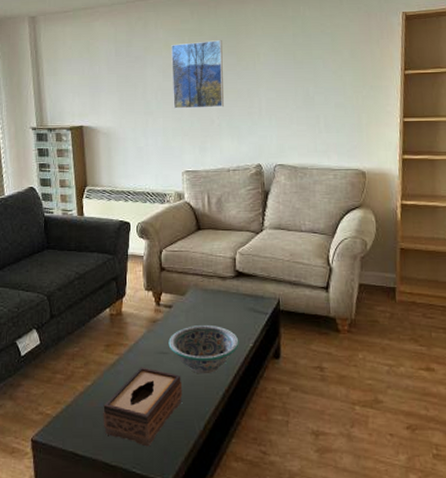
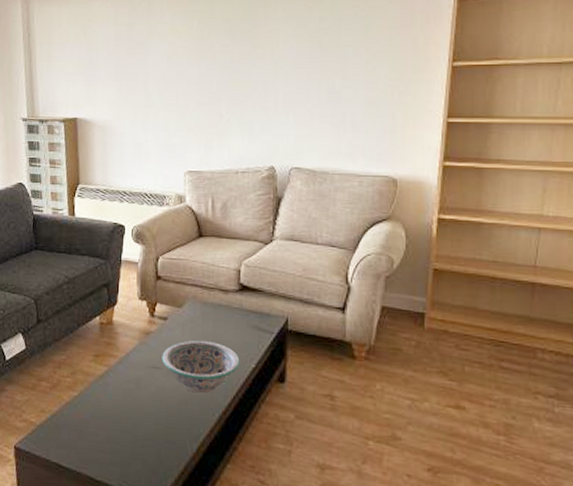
tissue box: present [103,367,183,447] -> none [89,381,176,465]
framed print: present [171,40,224,109] -> none [177,24,236,101]

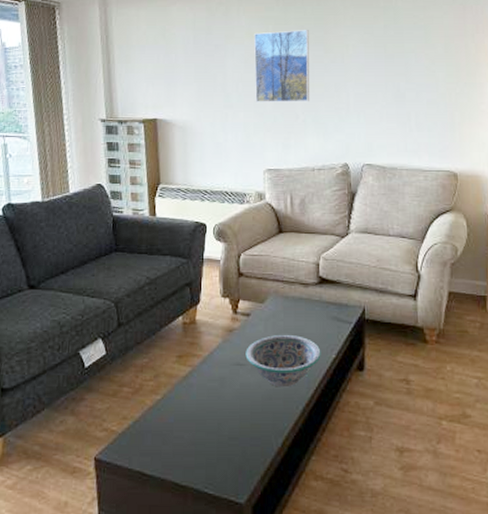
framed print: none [177,24,236,101] -> present [254,30,309,102]

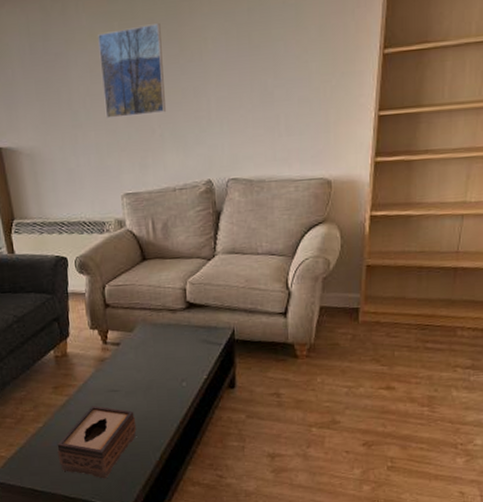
tissue box: none [173,380,260,465] -> present [57,406,137,479]
decorative bowl: present [245,334,321,388] -> none [118,359,193,409]

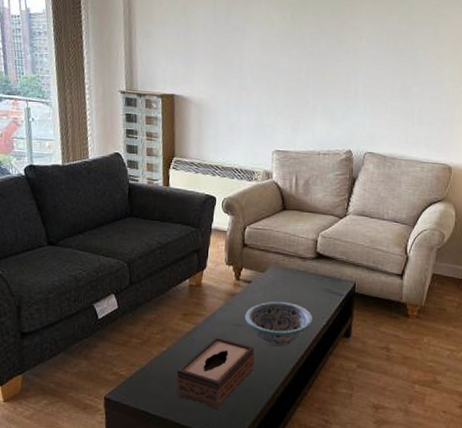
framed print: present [98,23,166,119] -> none [269,17,325,89]
decorative bowl: none [118,359,193,409] -> present [245,301,313,348]

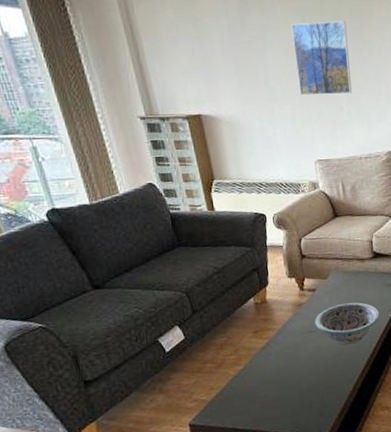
tissue box: present [175,337,255,410] -> none [257,346,332,412]
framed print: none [269,17,325,89] -> present [291,21,352,95]

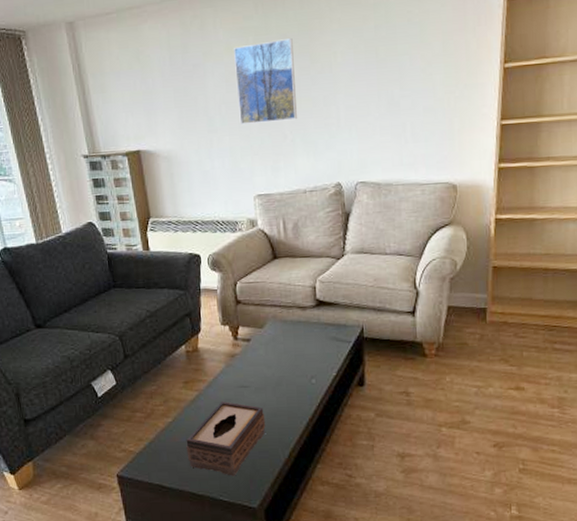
tissue box: none [257,346,332,412] -> present [186,401,266,476]
decorative bowl: present [315,302,380,346] -> none [248,356,322,406]

